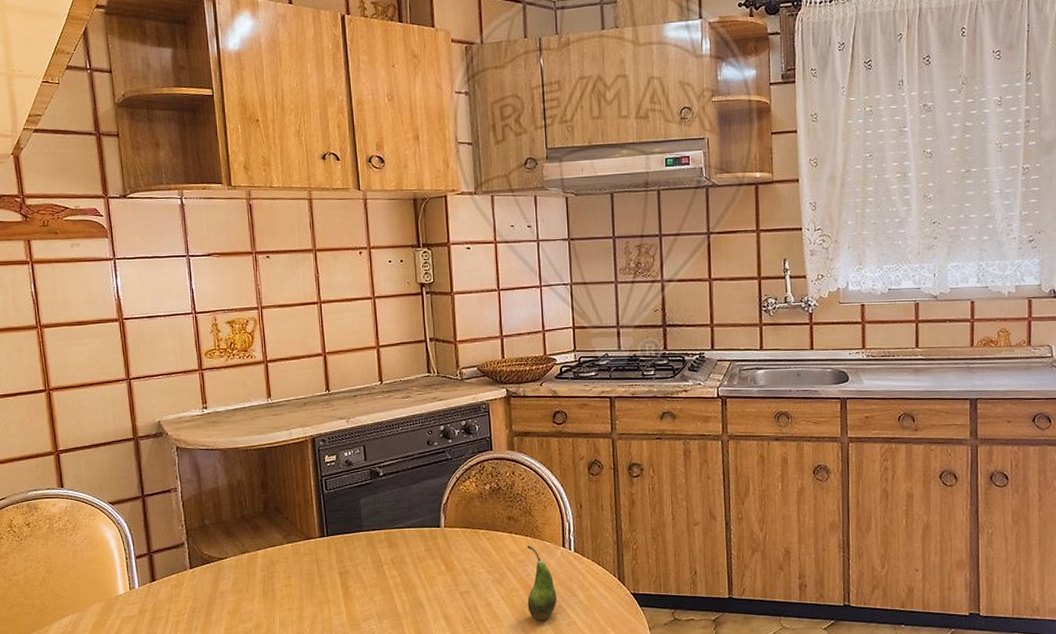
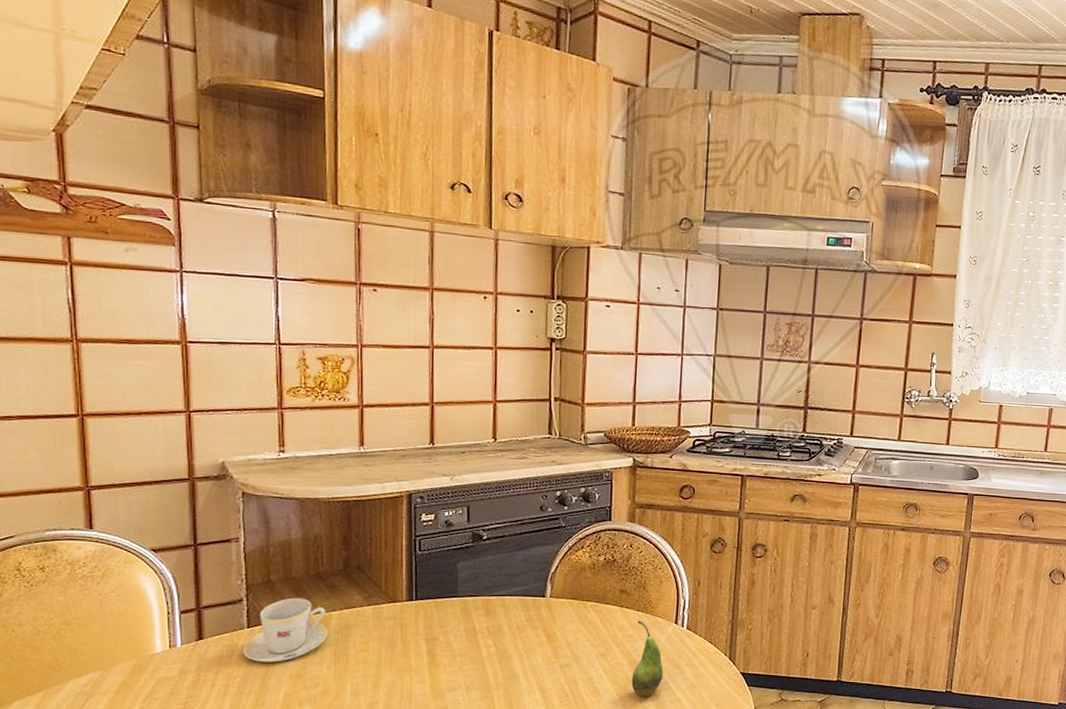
teacup: none [188,539,256,600] -> present [243,598,327,663]

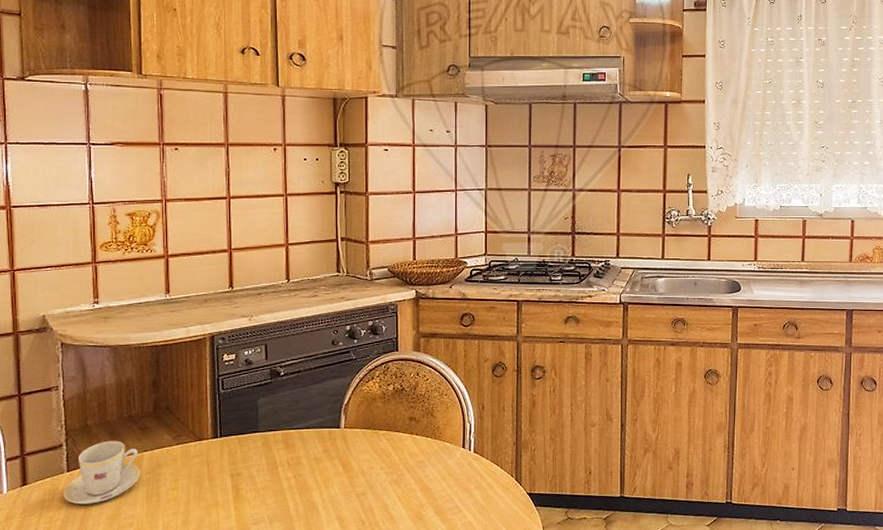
fruit: present [631,621,663,698] -> none [424,446,454,522]

